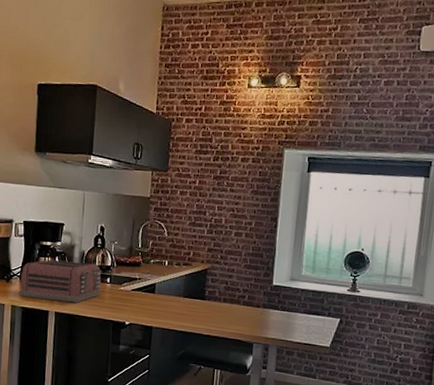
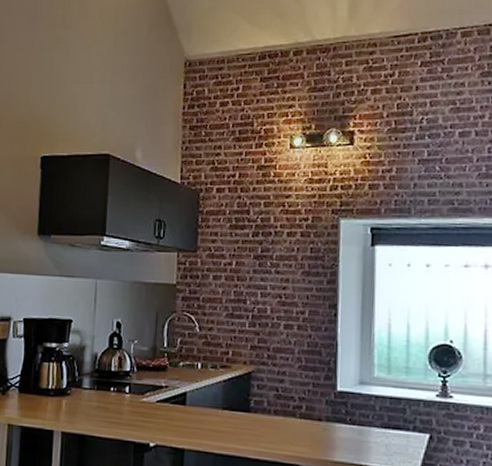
toaster: present [19,259,102,304] -> none [18,365,120,420]

